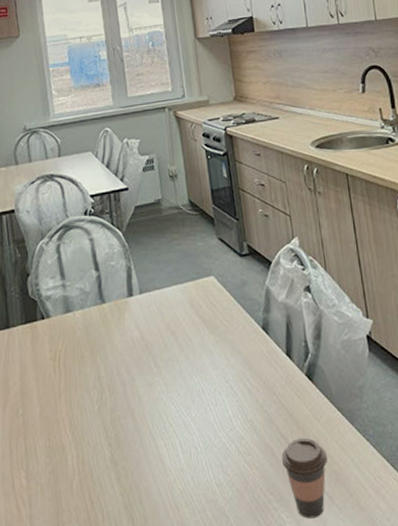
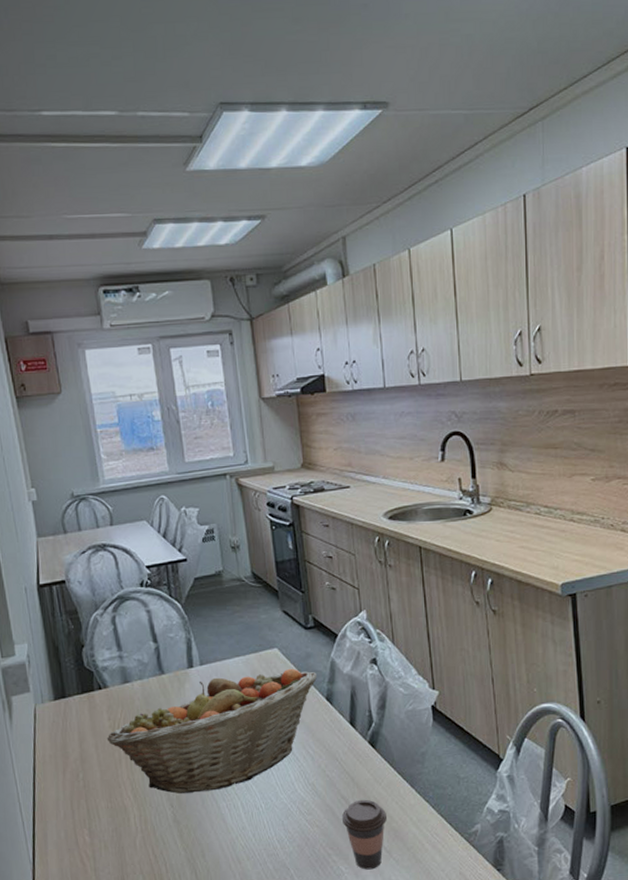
fruit basket: none [47,296,253,431] -> present [106,668,317,794]

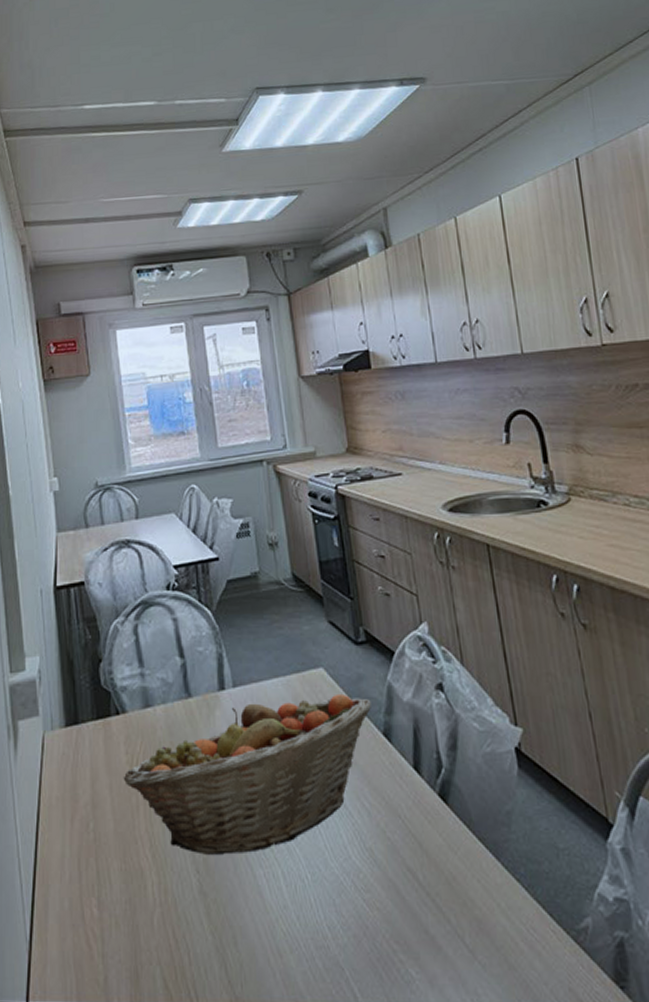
coffee cup: present [341,799,388,870] -> none [408,873,468,977]

